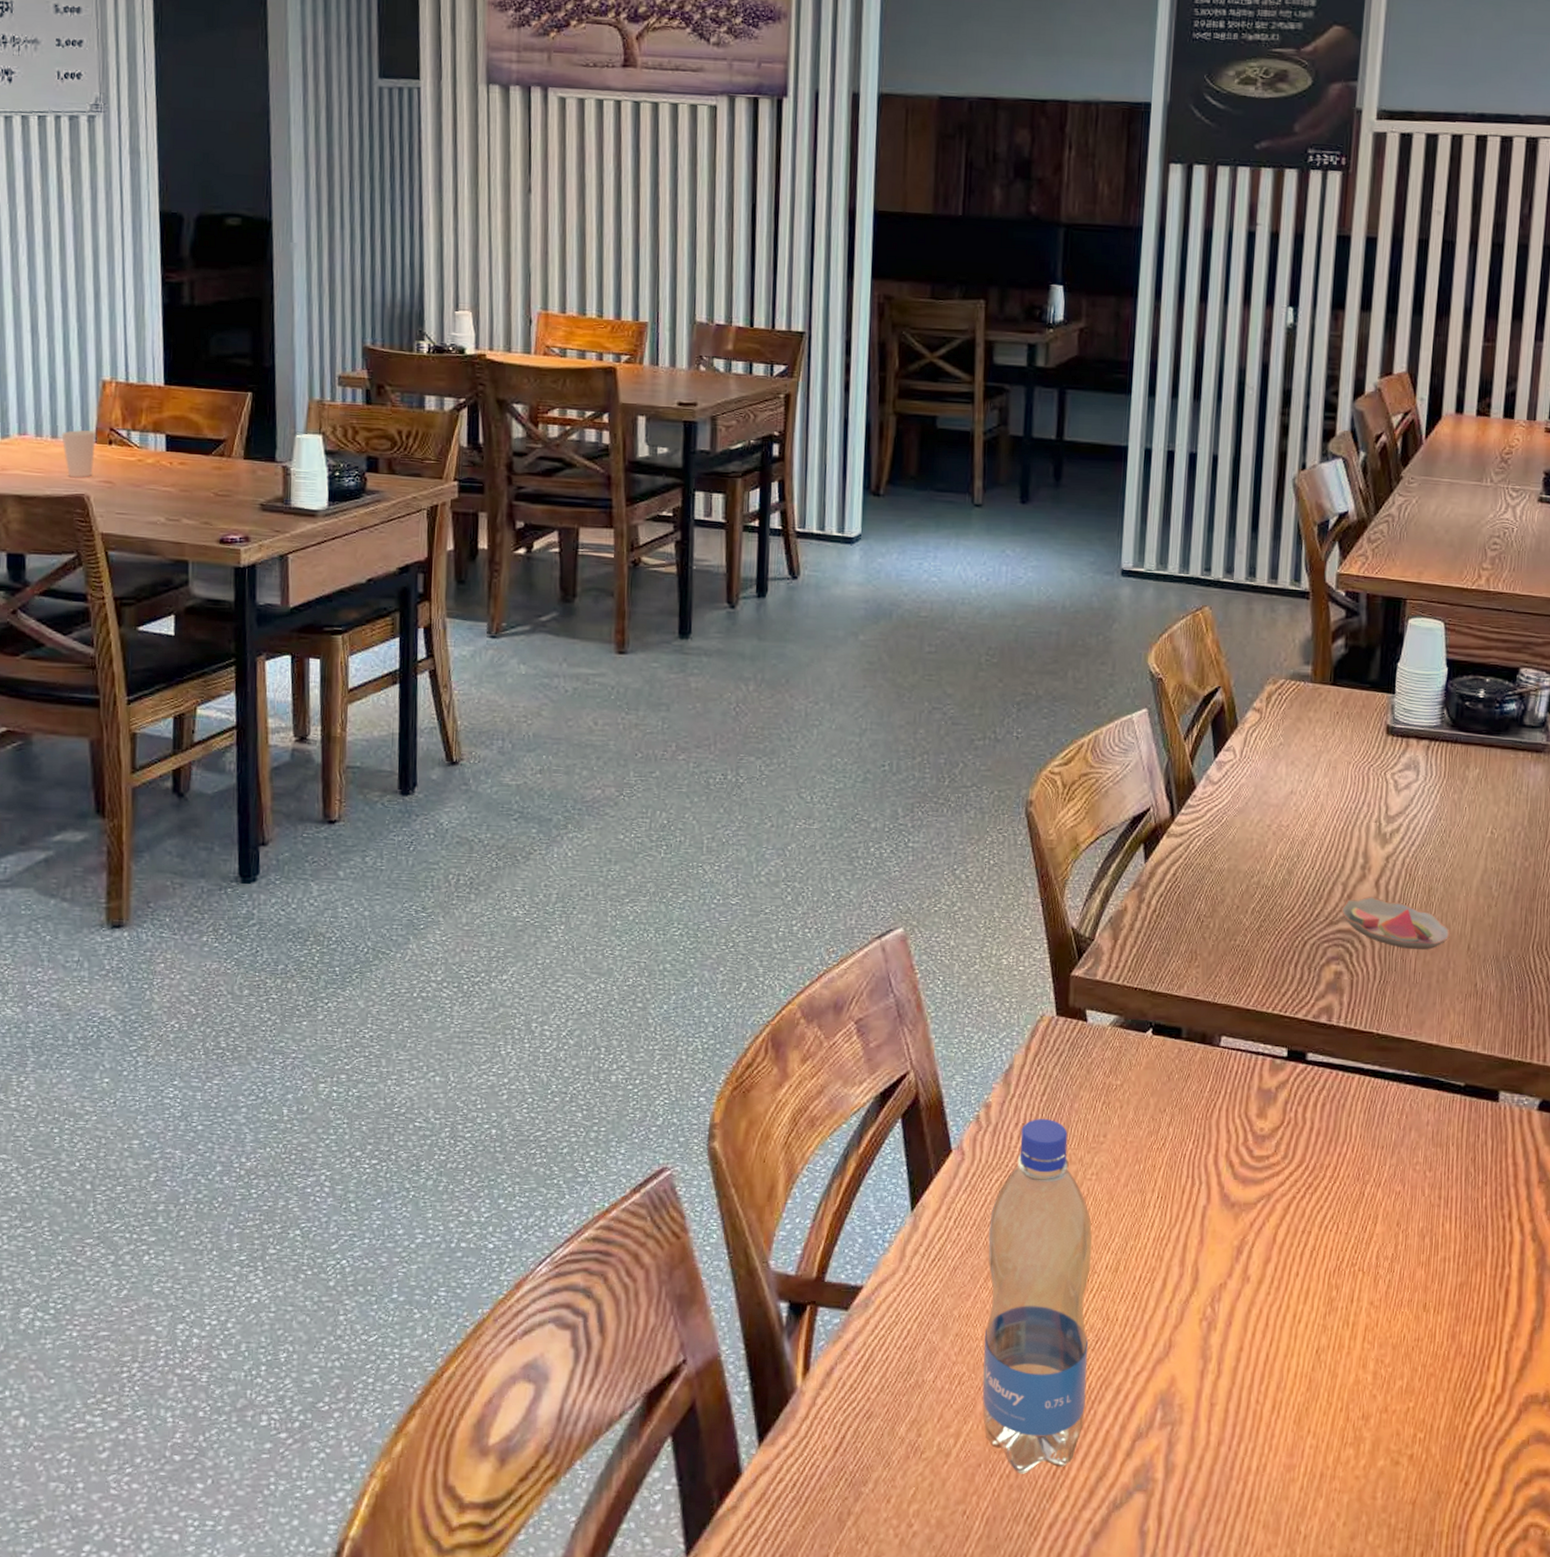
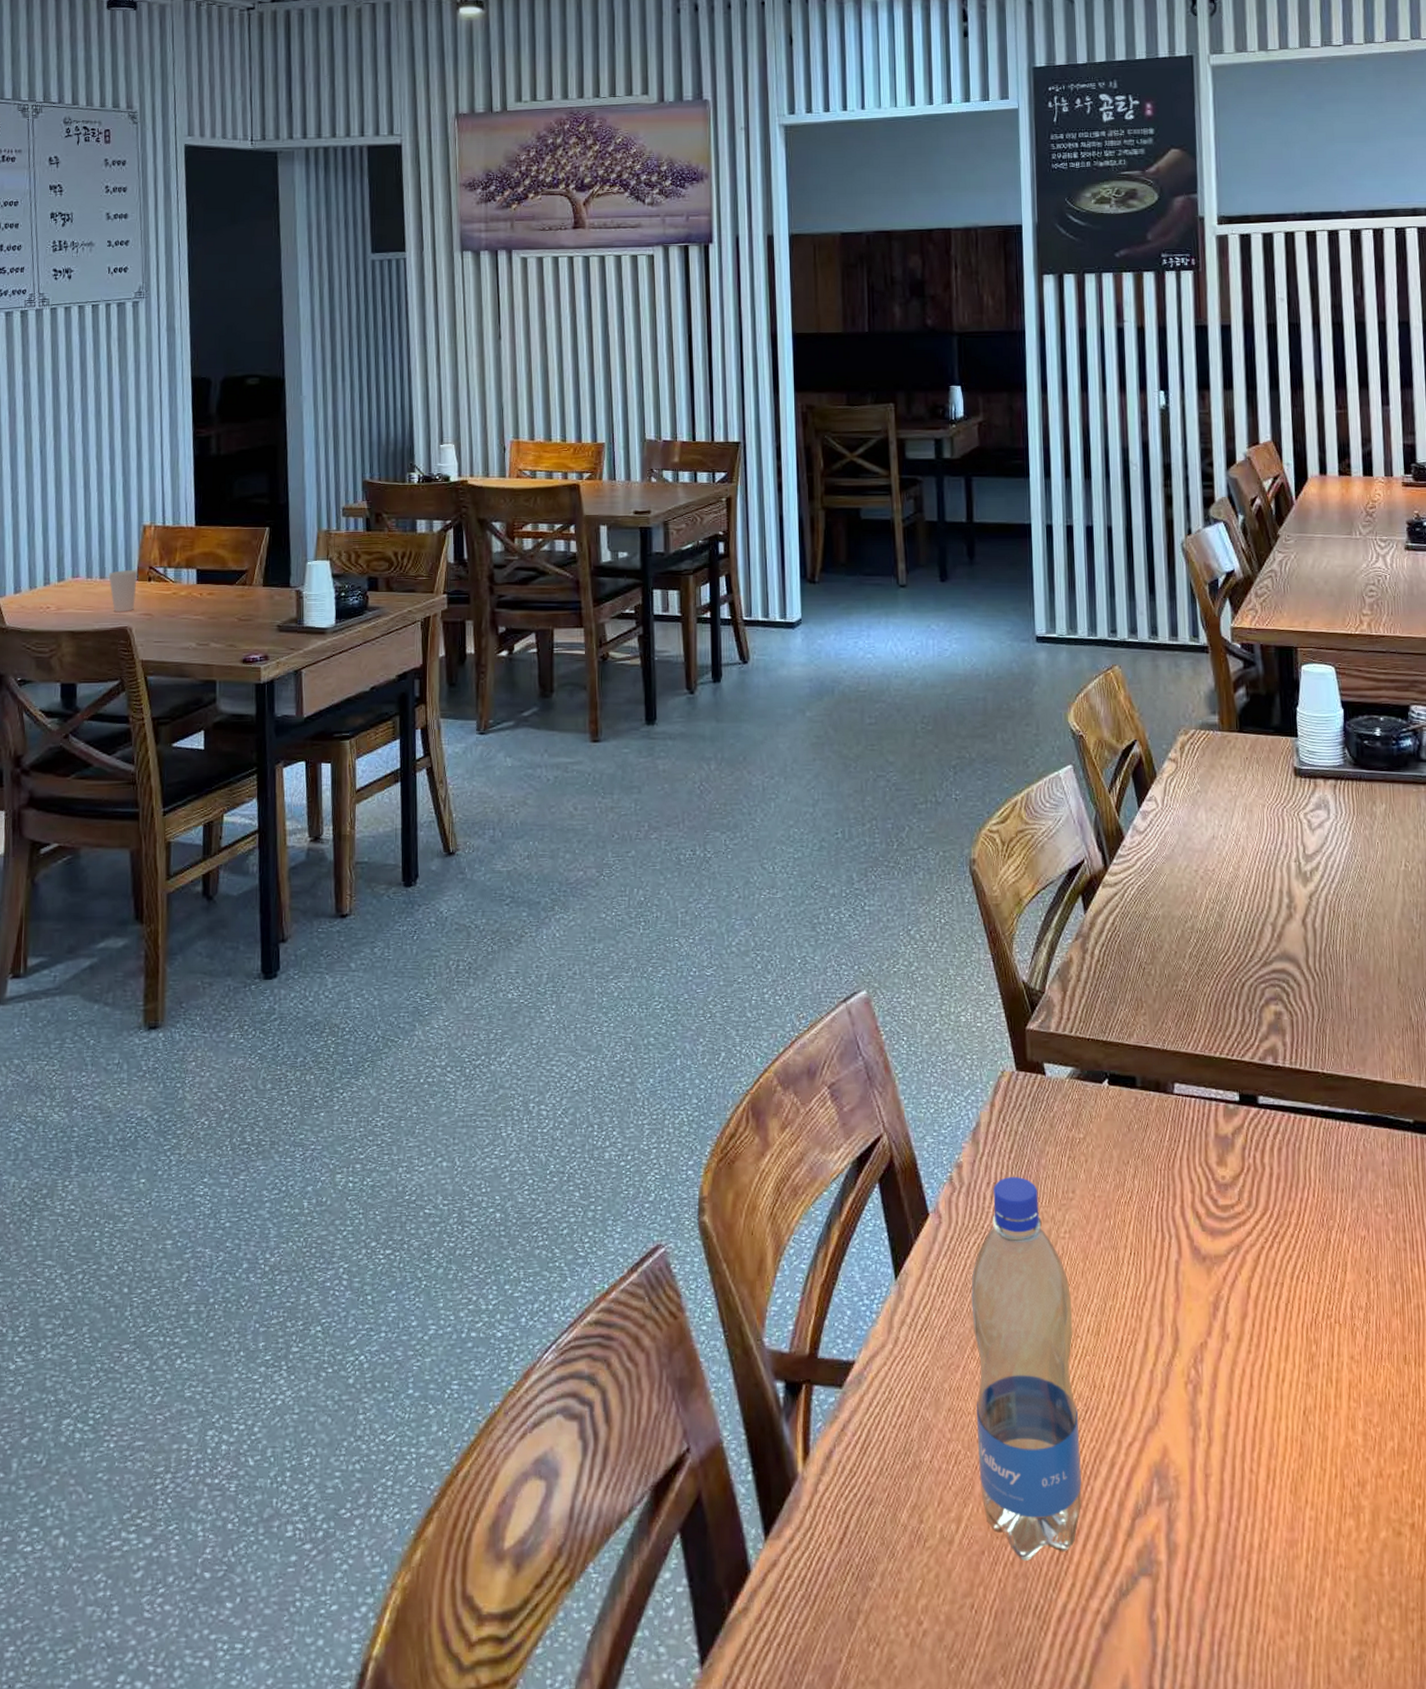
dish: present [1341,897,1450,950] -> none [1274,935,1379,985]

